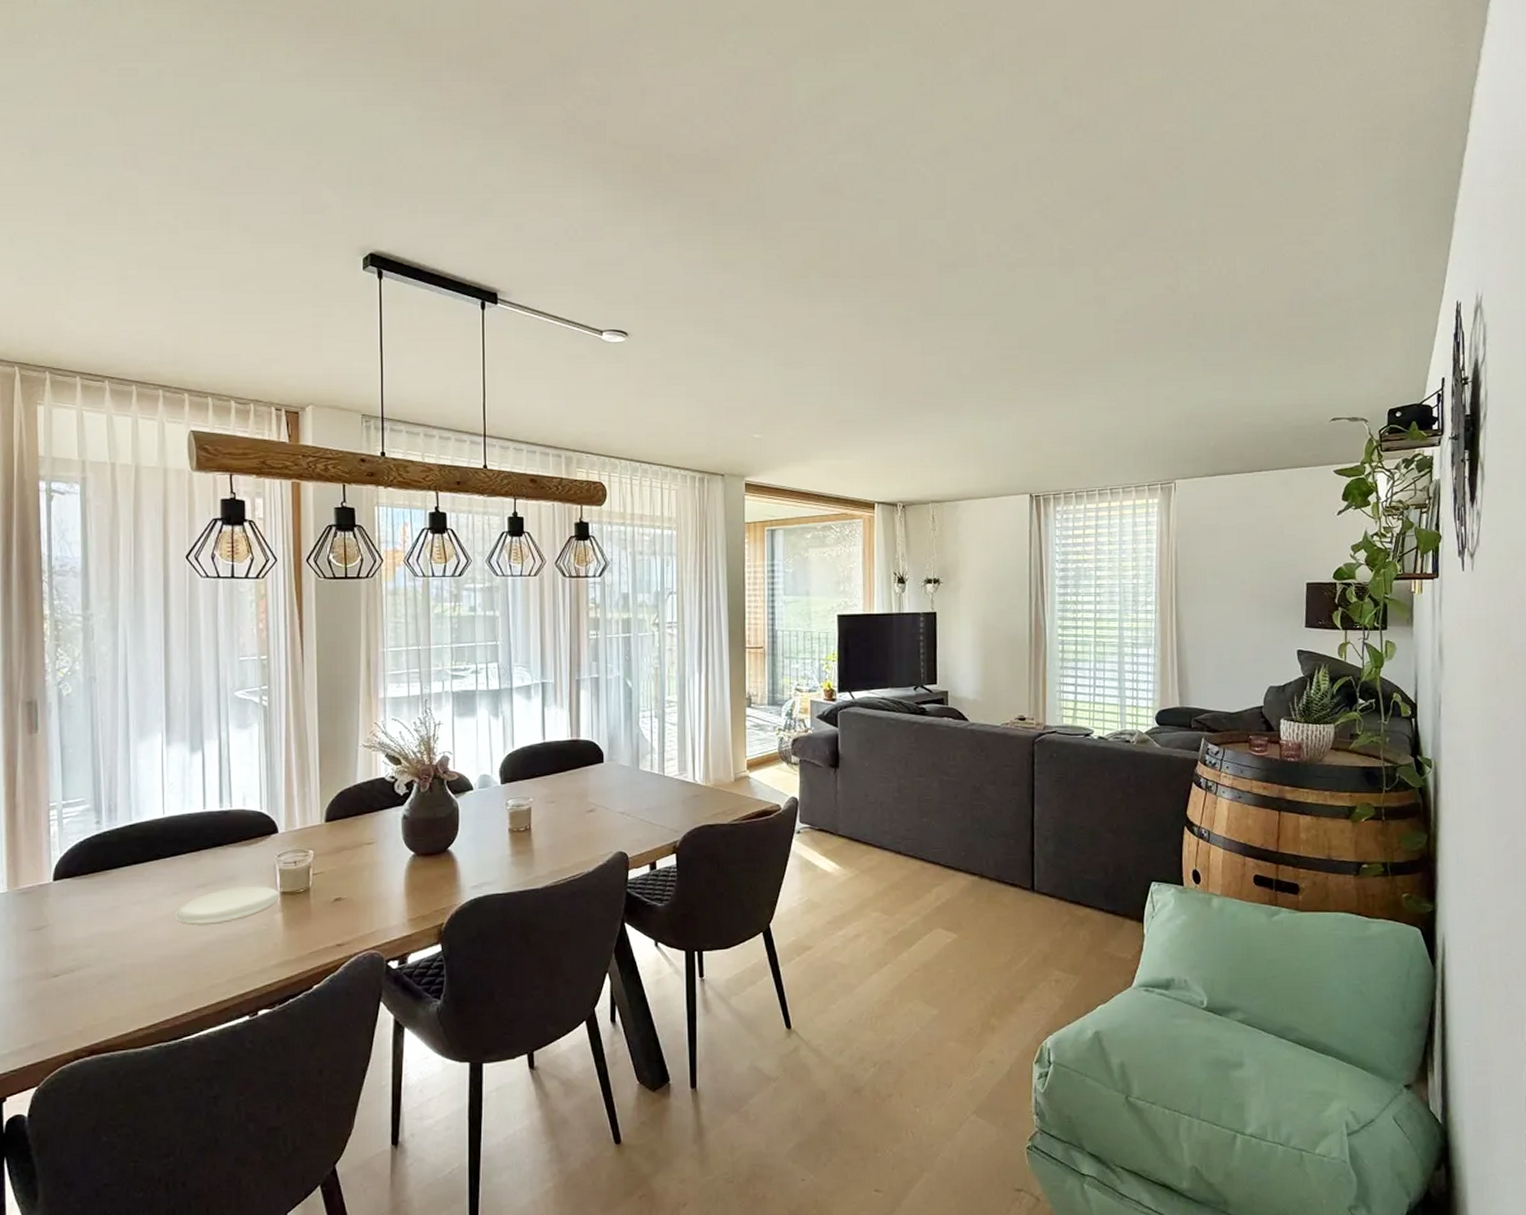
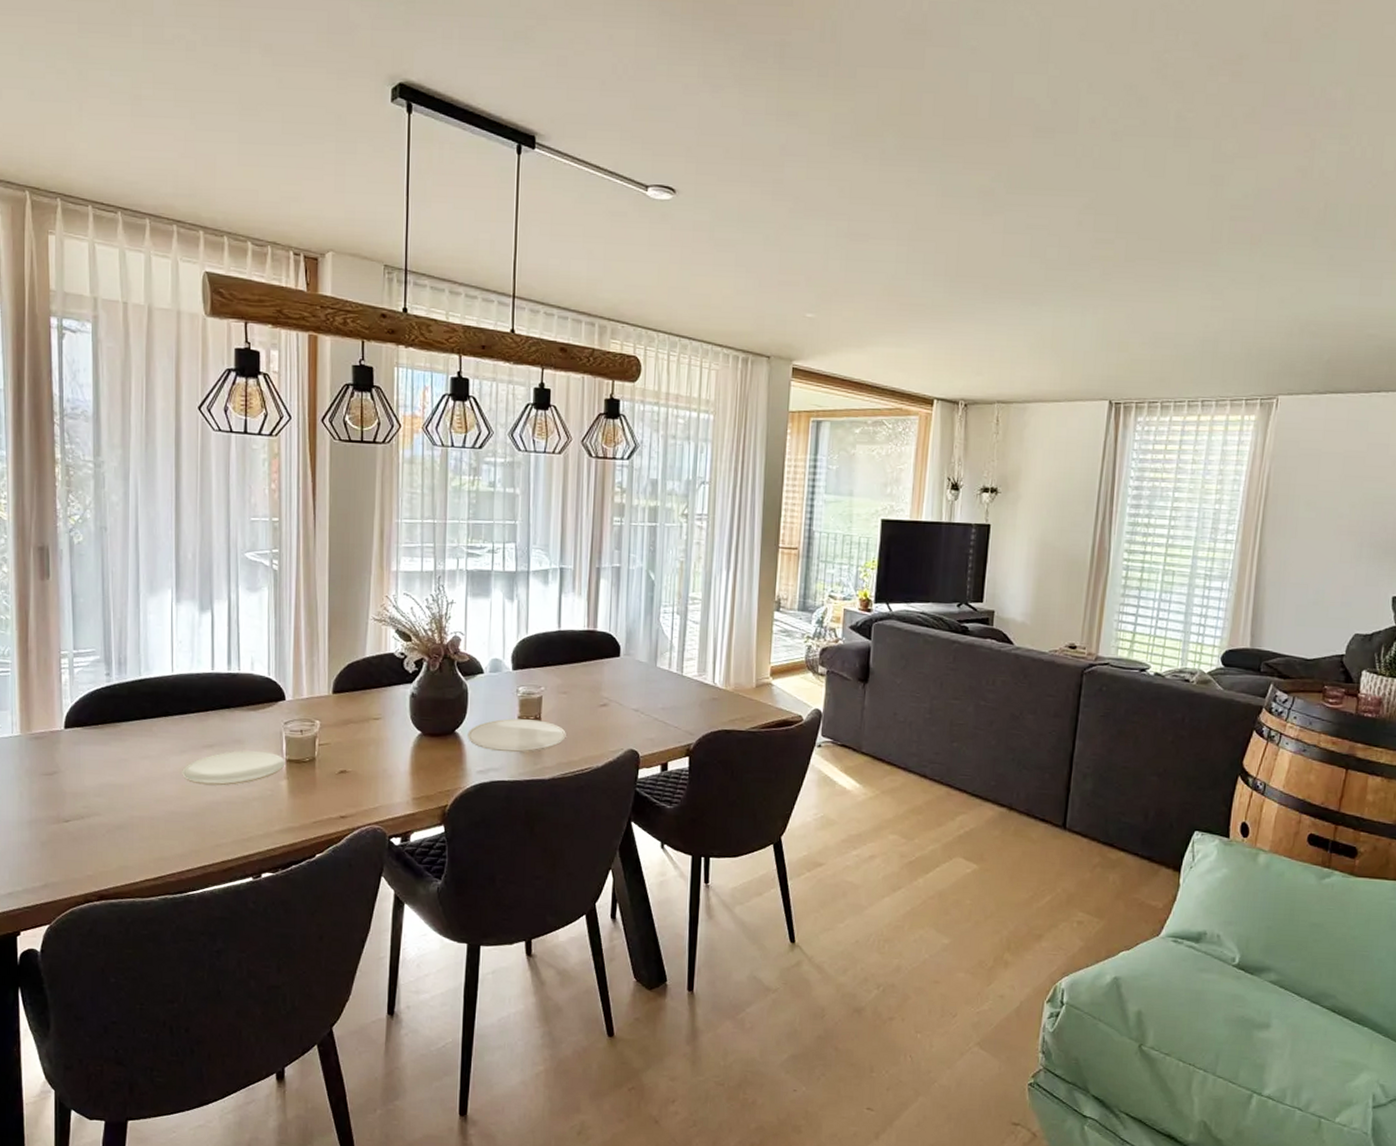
plate: none [460,831,556,866] -> present [467,718,566,753]

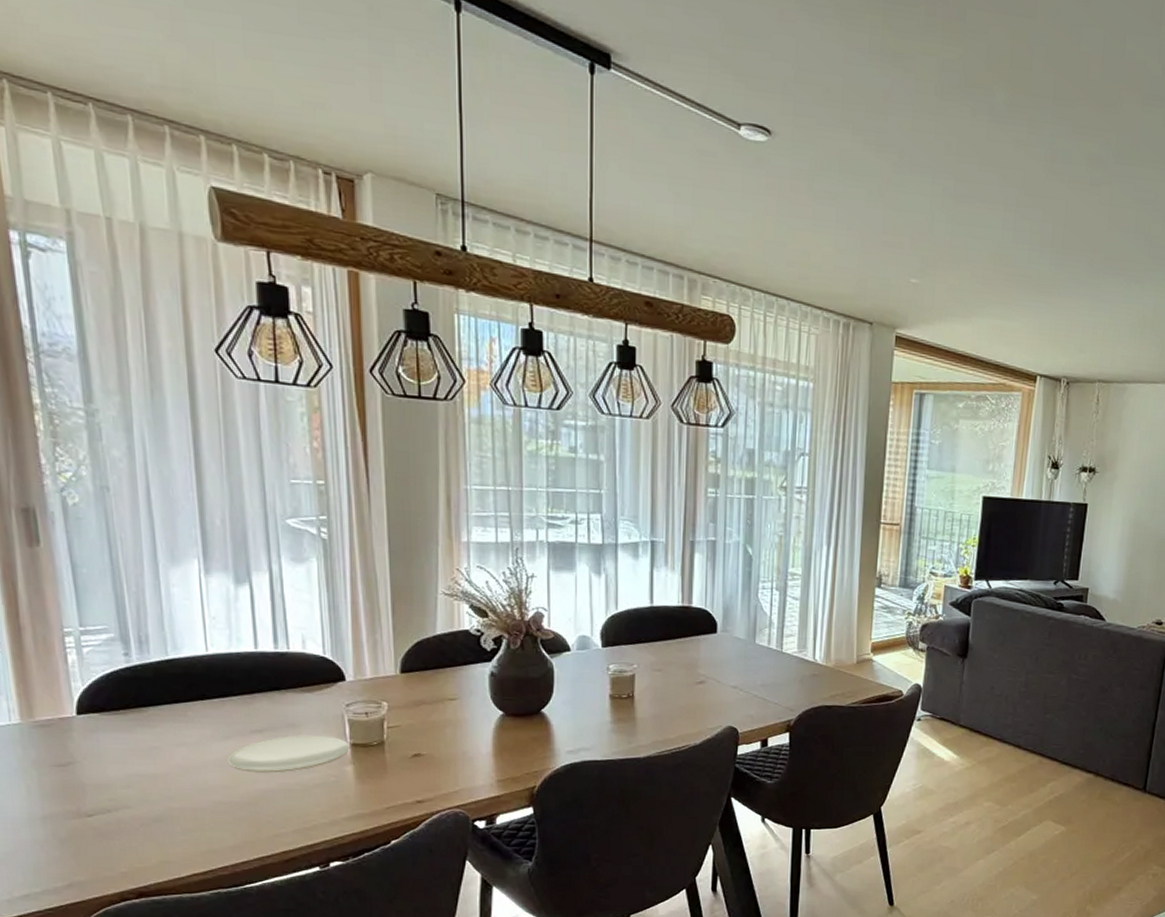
plate: present [467,718,566,753] -> none [555,697,662,732]

